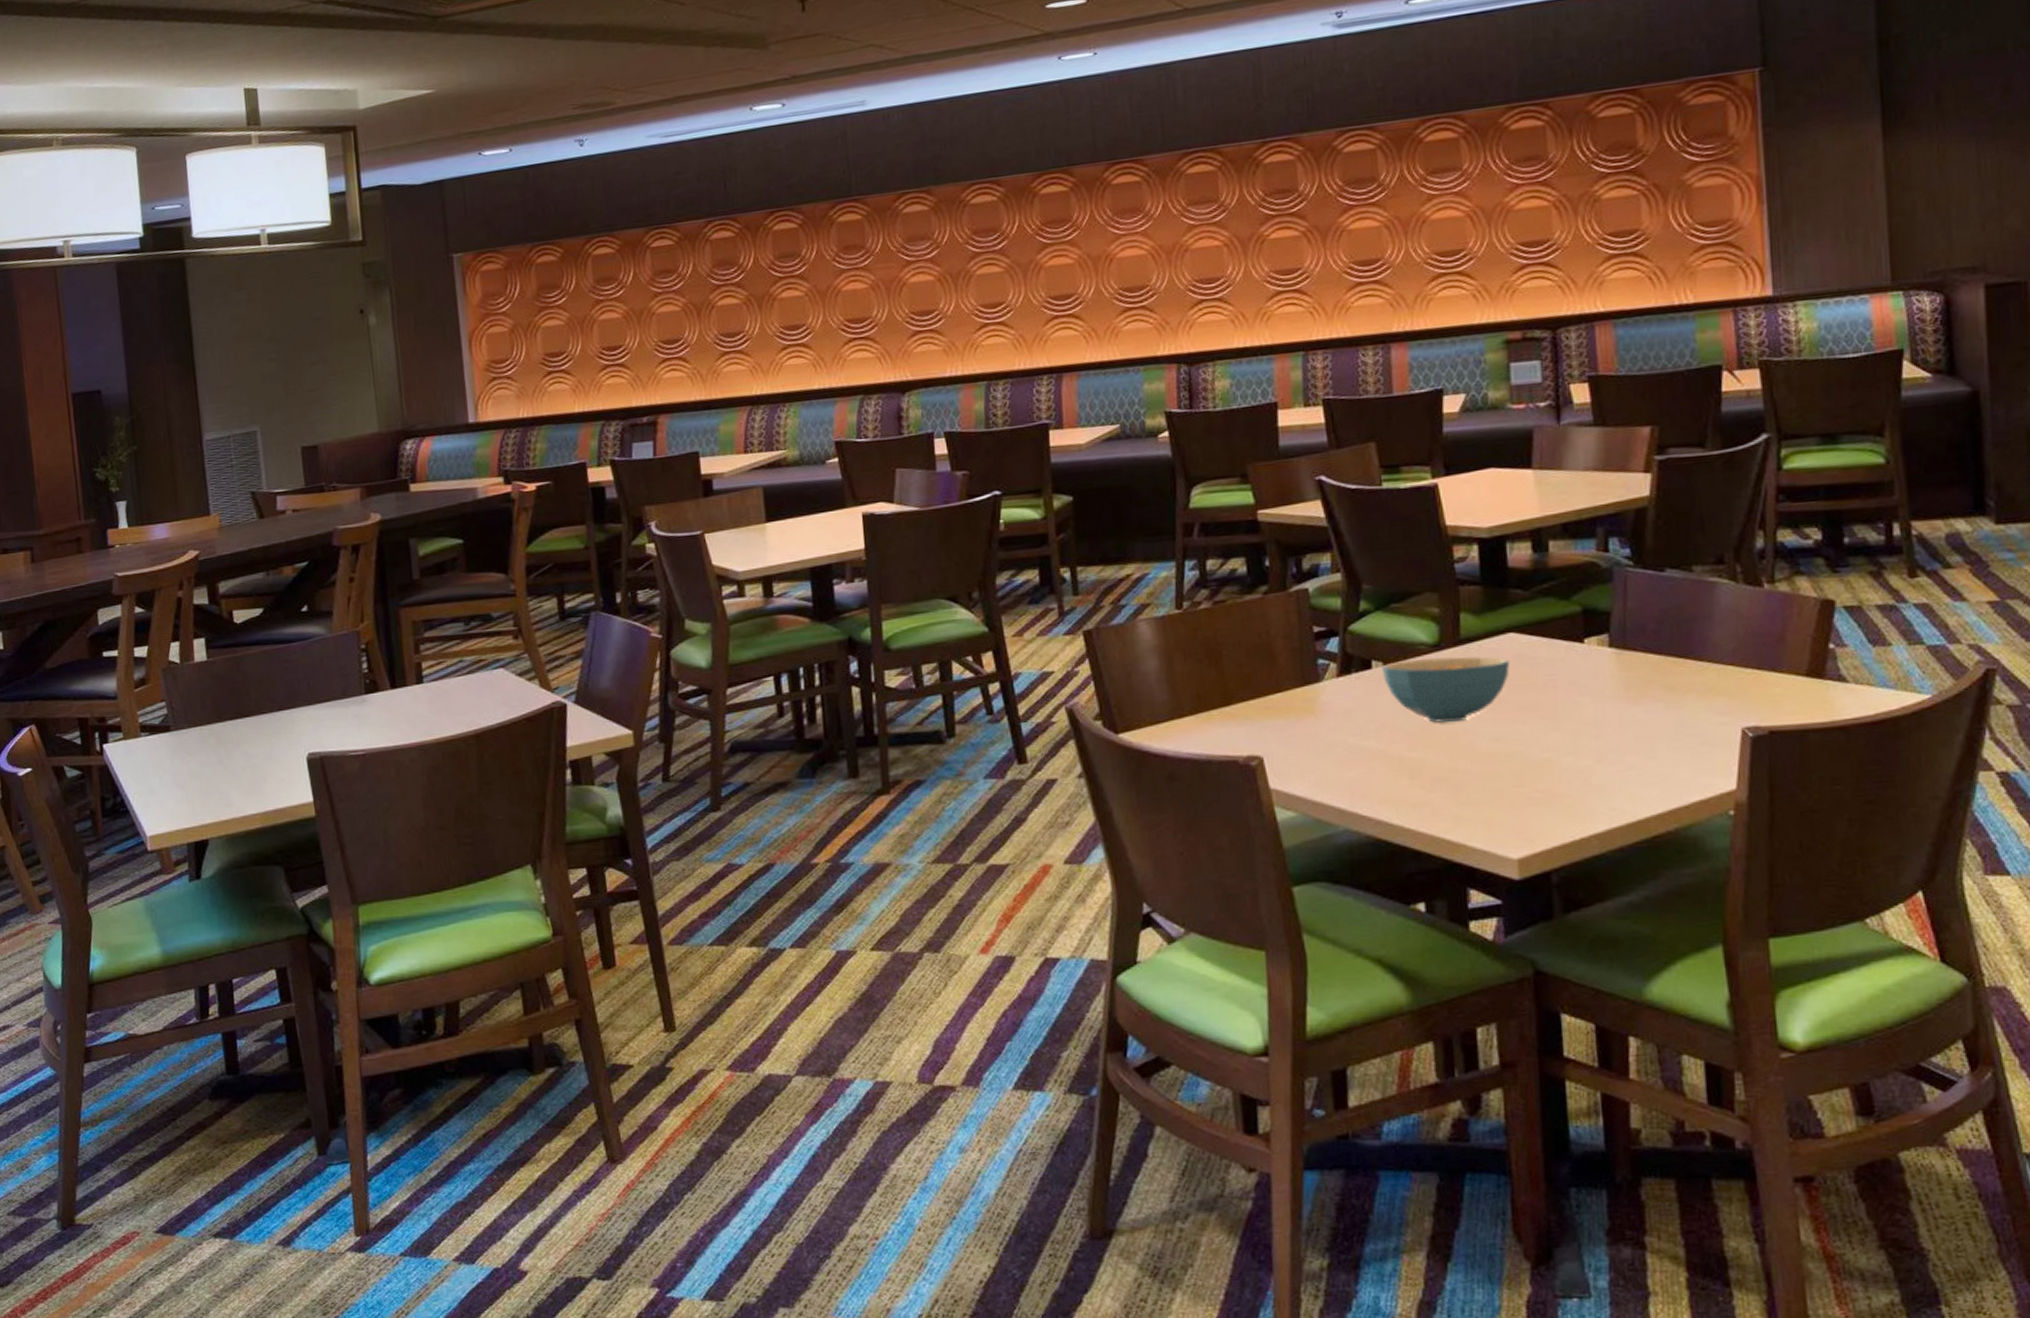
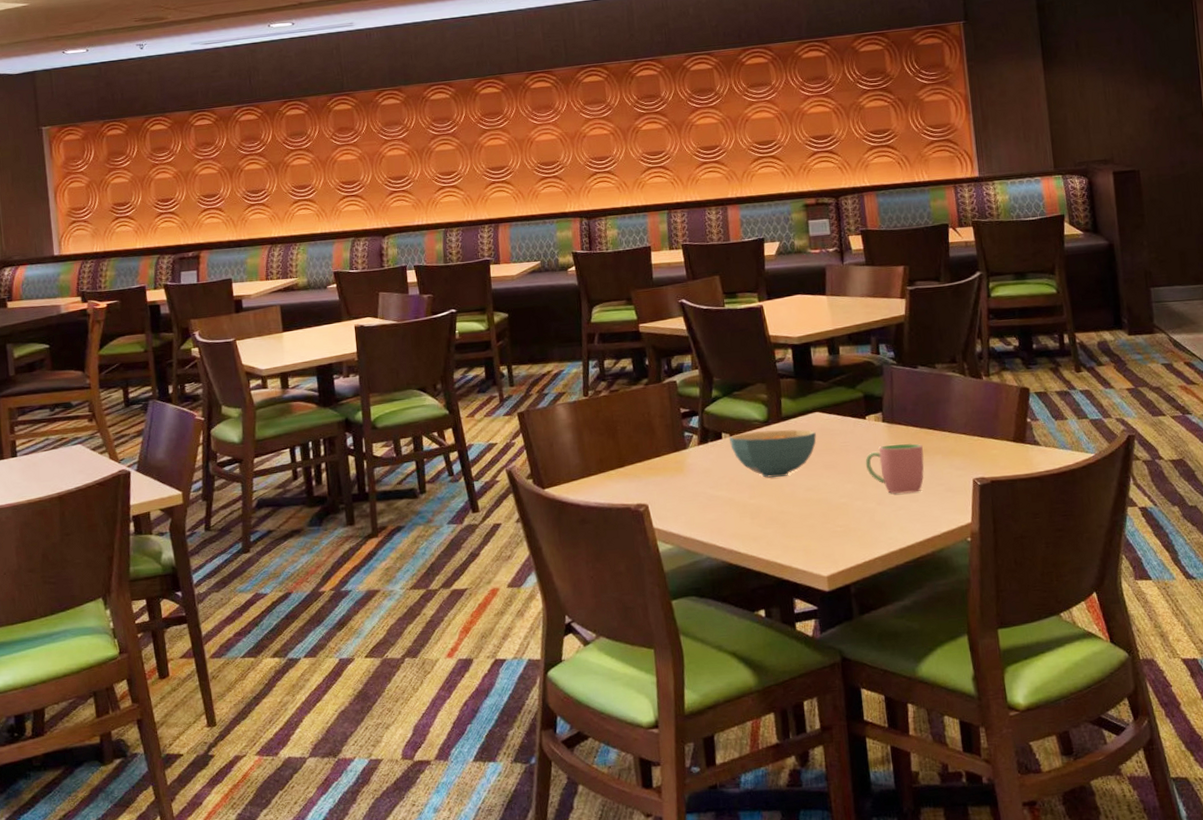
cup: none [1580,677,1669,748] -> present [865,443,924,494]

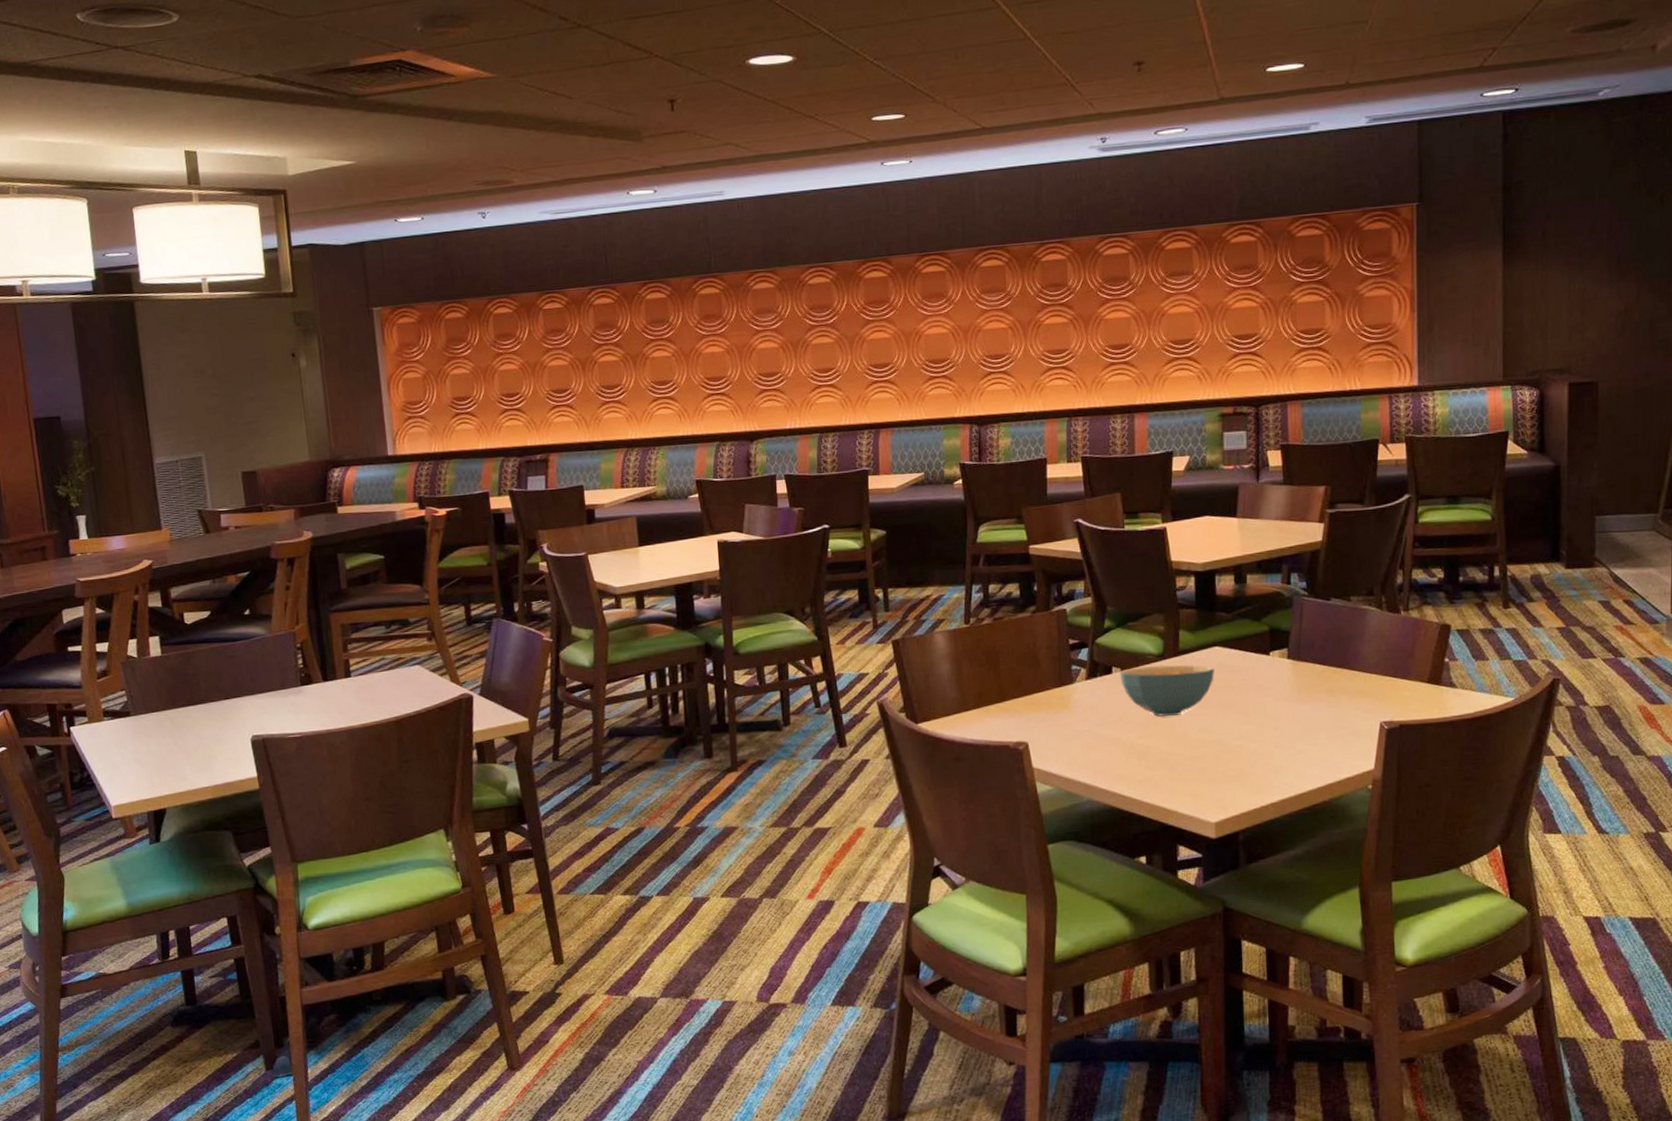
cup: present [865,443,924,494] -> none [1265,682,1329,737]

